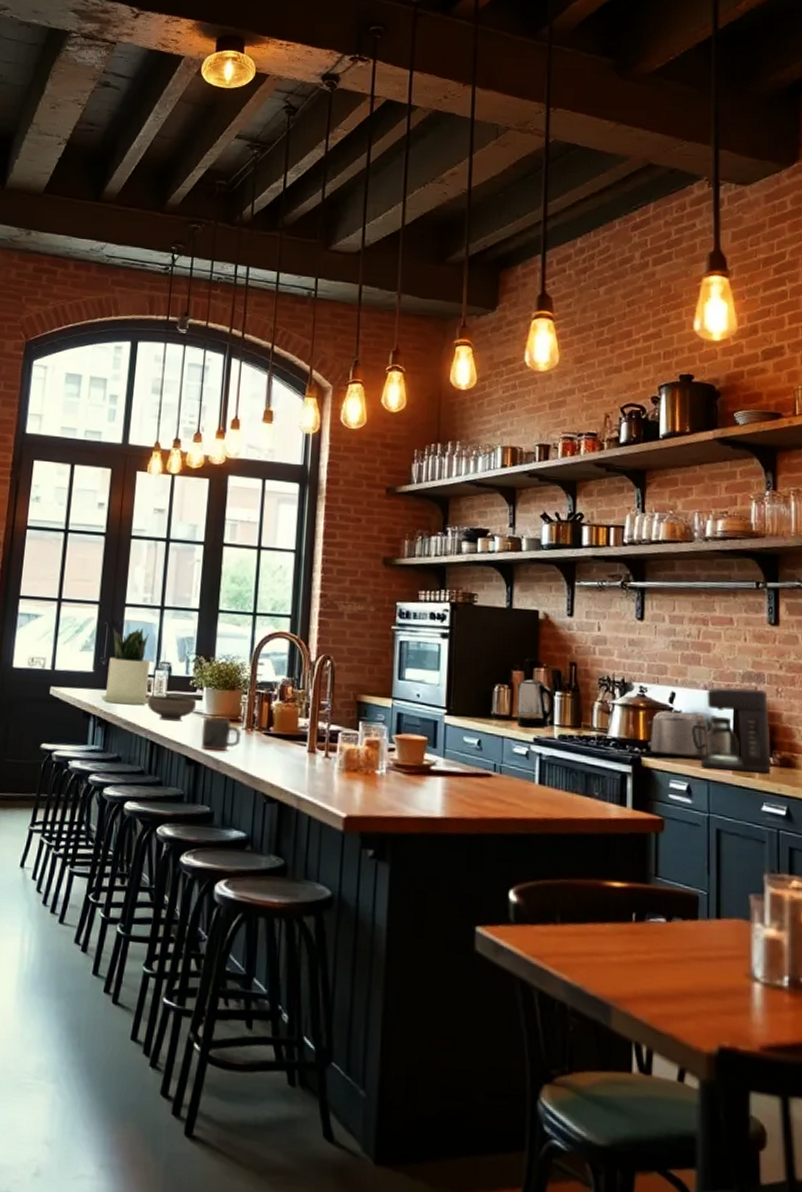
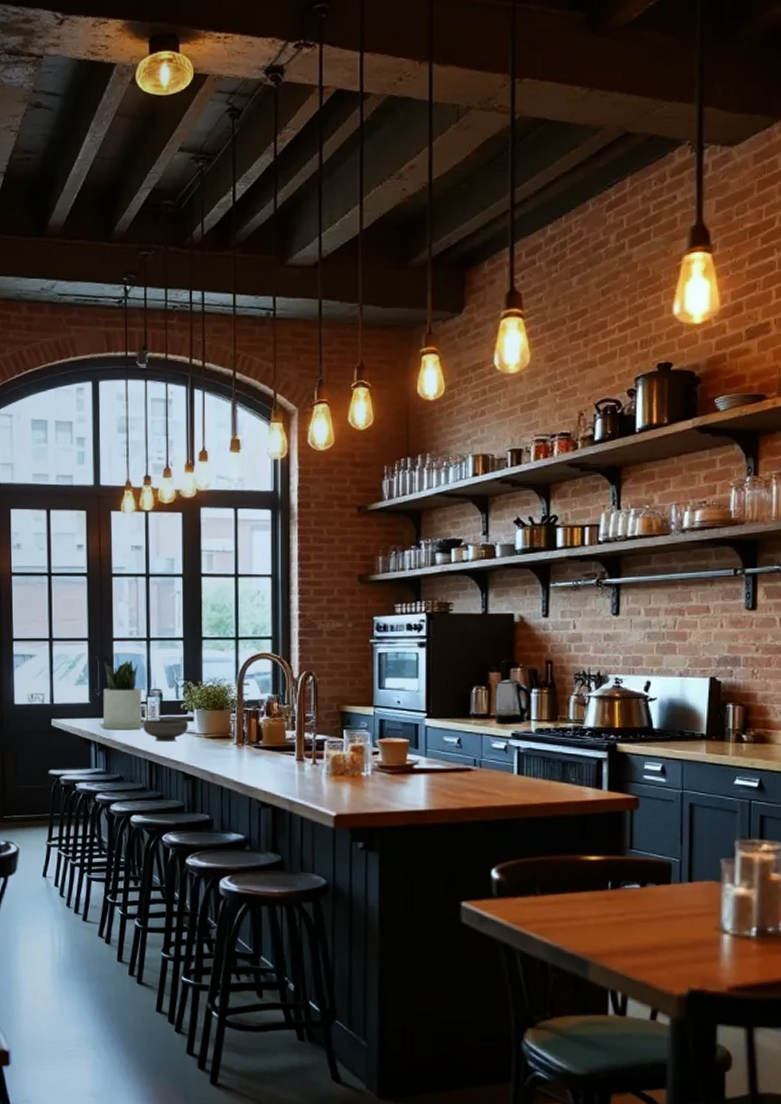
mug: present [201,716,241,751] -> none [195,735,232,765]
toaster: present [646,710,708,761] -> none [622,699,683,743]
coffee maker: present [692,687,771,774] -> none [667,672,745,751]

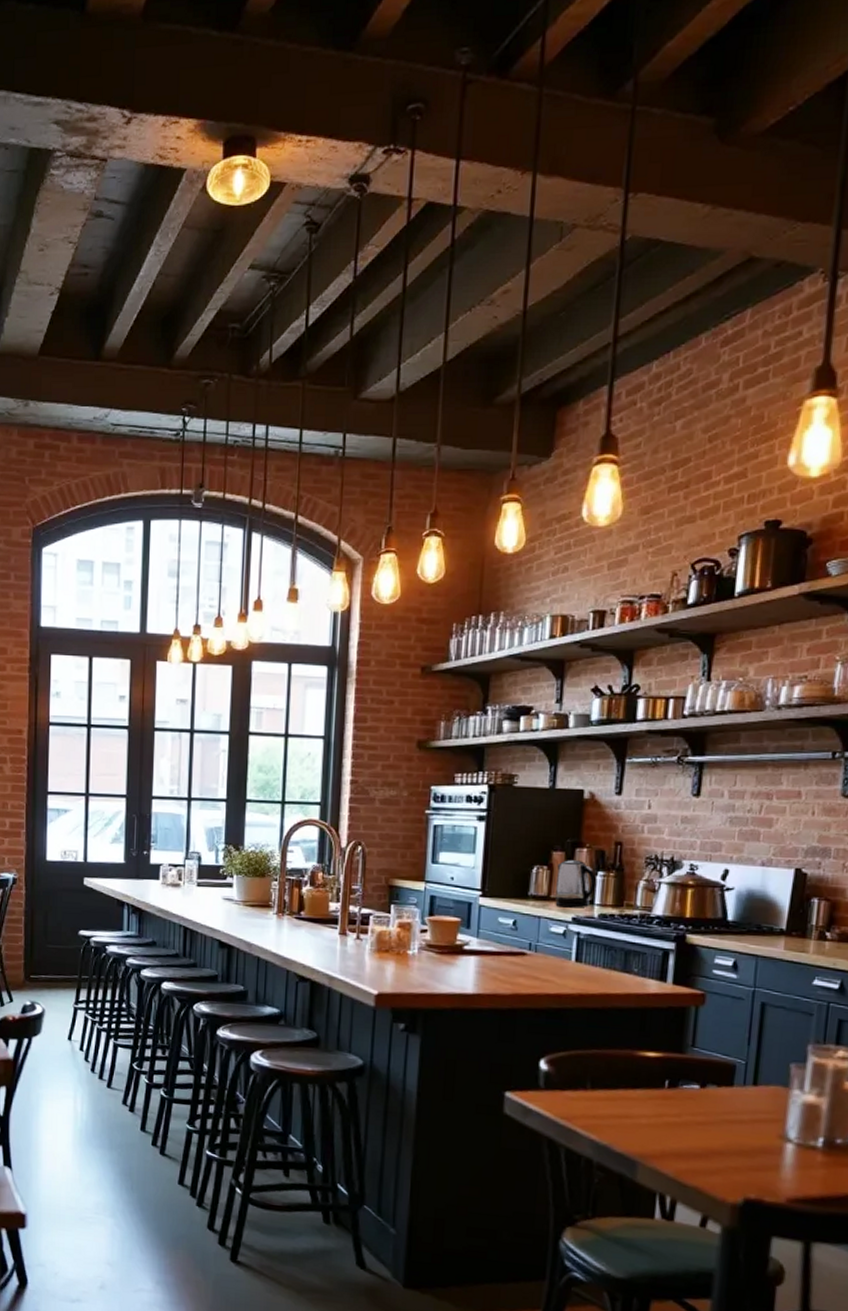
planter: present [99,659,144,730] -> none [133,819,181,894]
bowl: present [143,719,189,742] -> none [179,883,228,908]

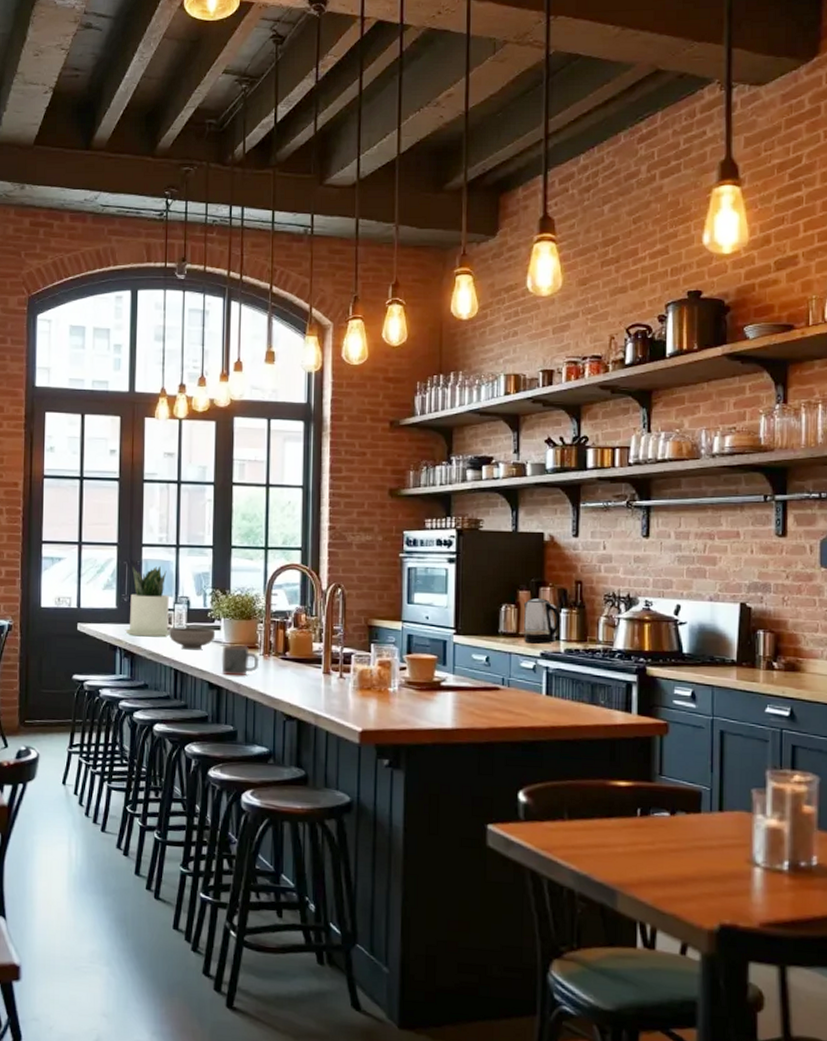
planter: none [133,819,181,894] -> present [125,565,171,637]
bowl: none [179,883,228,908] -> present [169,626,216,650]
mug: none [233,902,272,935] -> present [221,644,258,675]

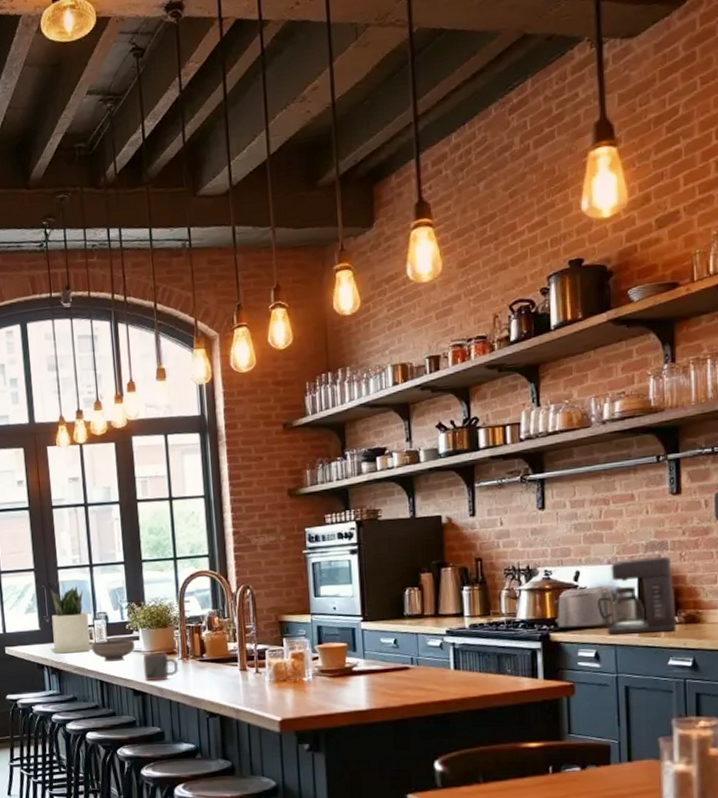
kettle: present [523,598,561,644] -> none [426,579,464,623]
toaster: none [652,622,713,668] -> present [553,586,614,631]
coffee maker: none [697,597,776,679] -> present [597,556,676,635]

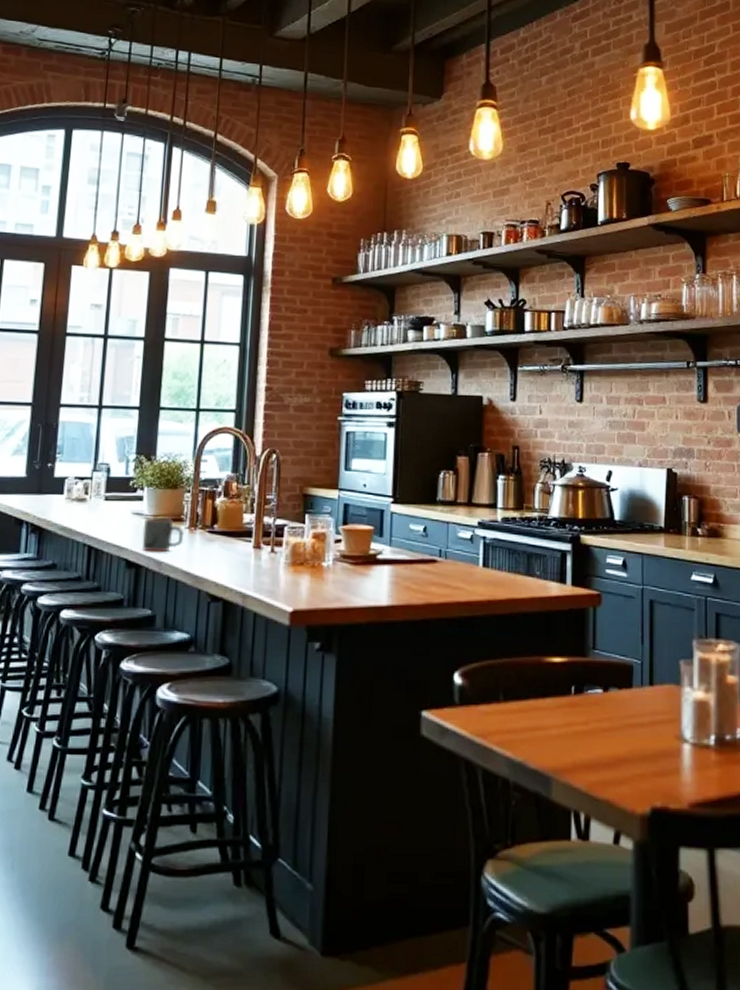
planter: present [50,585,93,654] -> none [34,428,87,510]
bowl: present [91,639,135,662] -> none [85,497,137,524]
toaster: present [553,586,614,631] -> none [585,488,642,535]
coffee maker: present [597,556,676,635] -> none [627,463,700,545]

